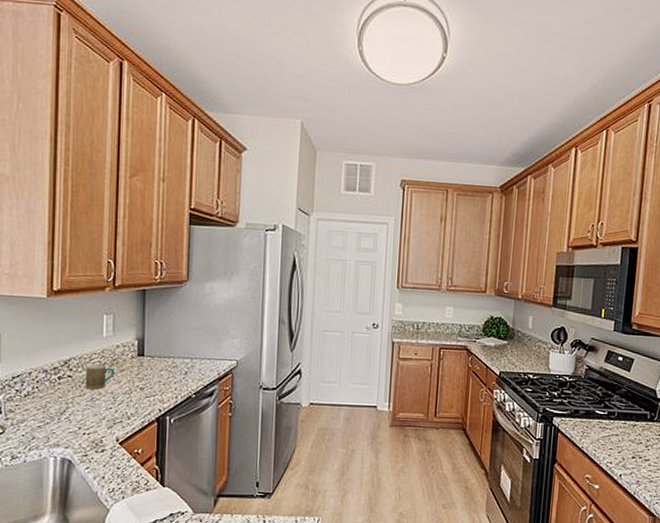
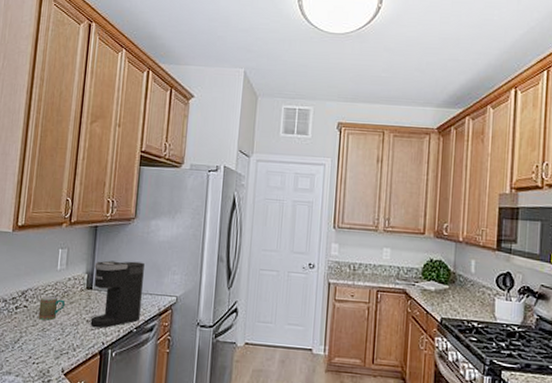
coffee maker: none [144,325,200,396] -> present [90,260,144,329]

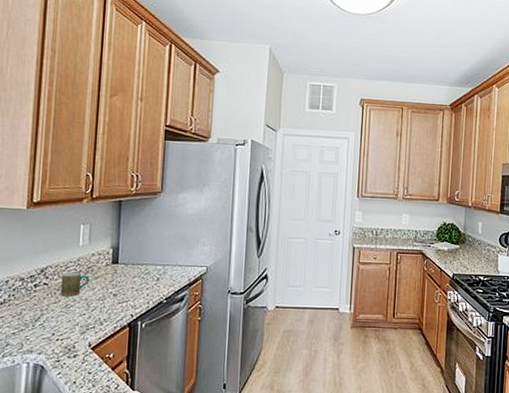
coffee maker: present [90,260,144,329] -> none [117,234,173,301]

